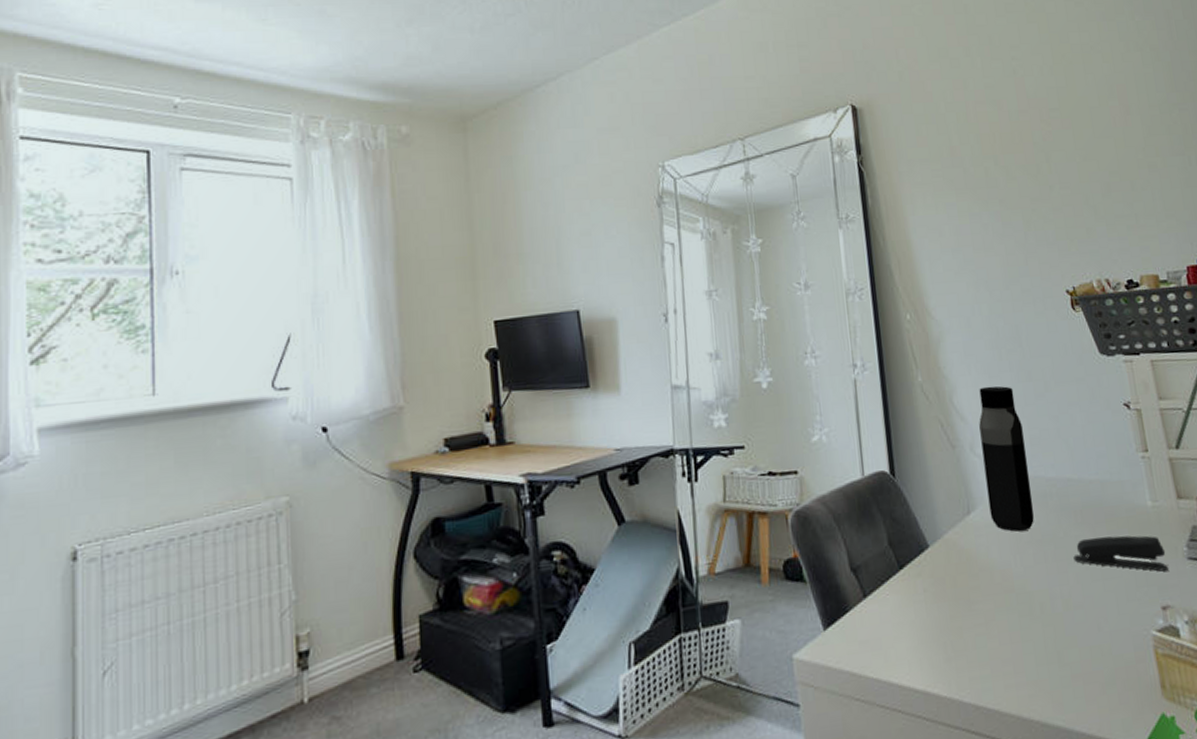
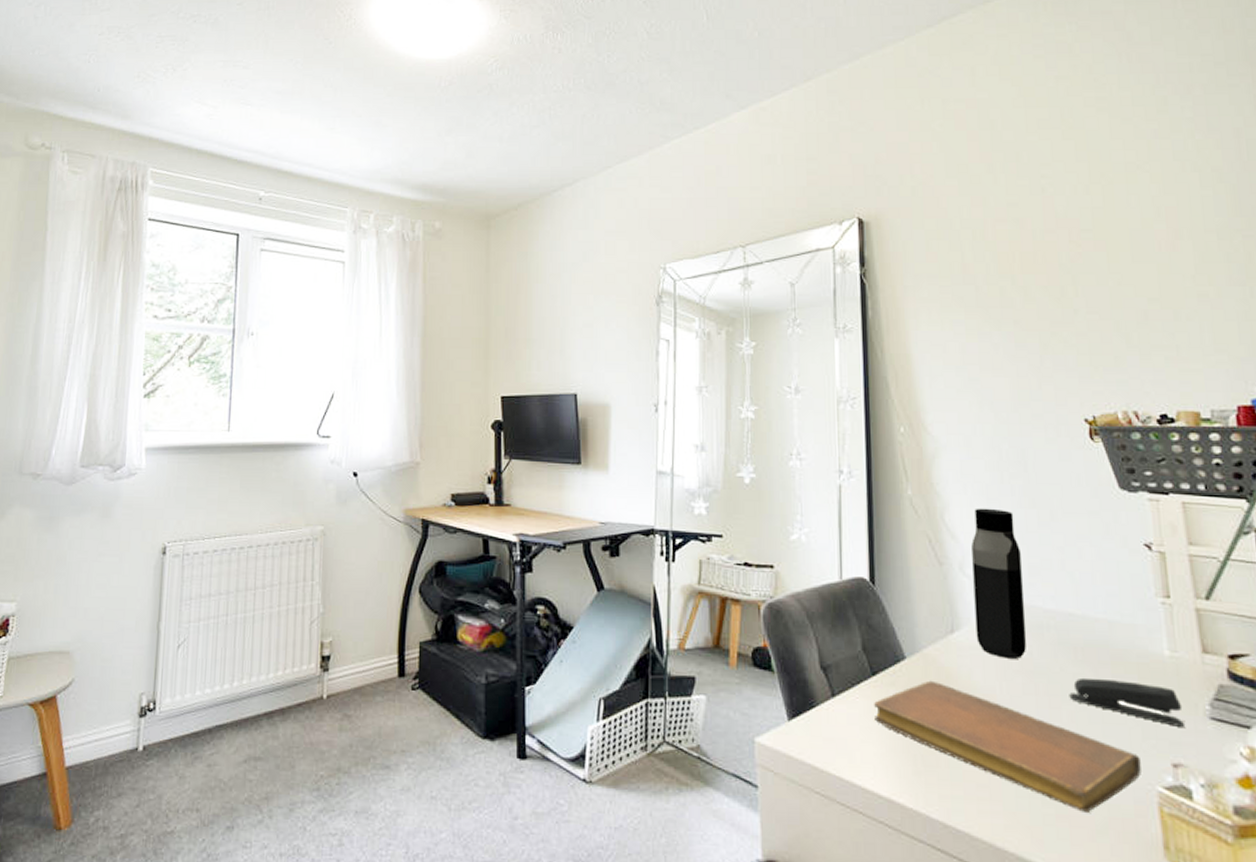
notebook: none [903,564,1138,668] -> present [874,680,1141,812]

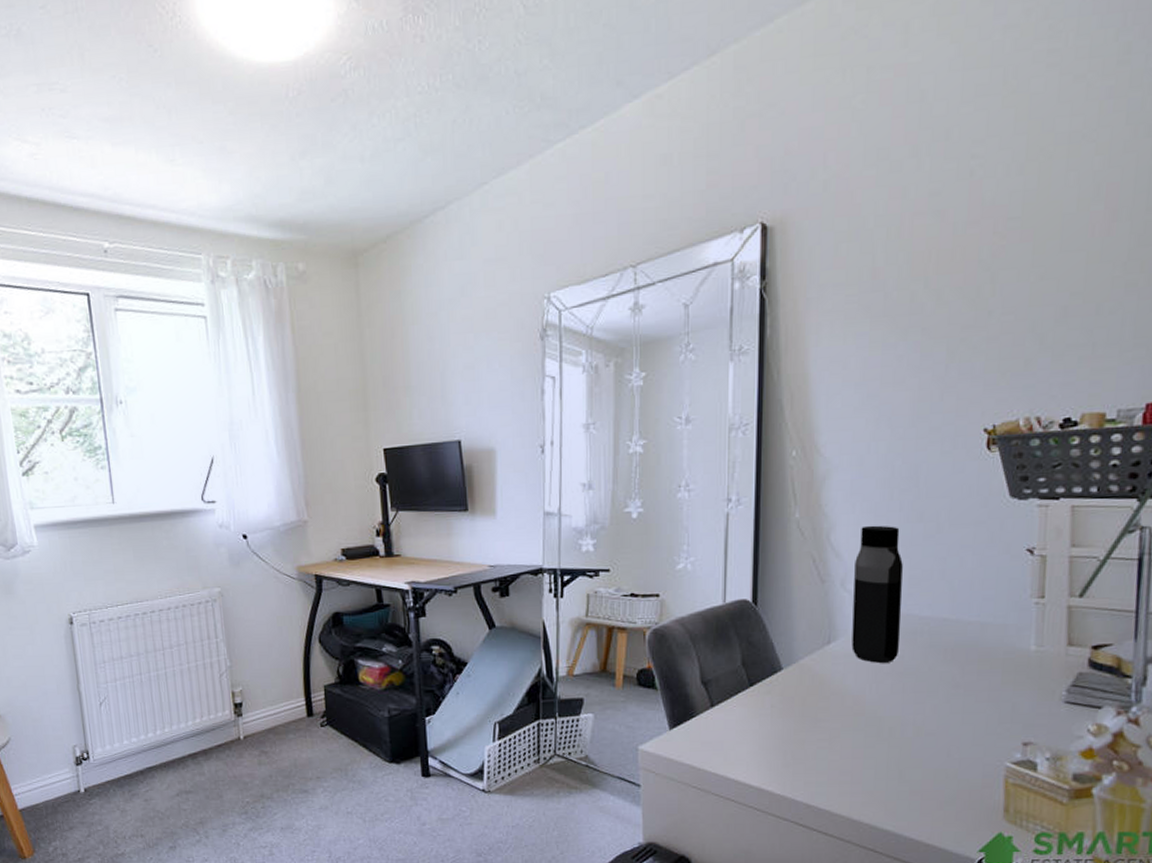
notebook: present [874,680,1141,812] -> none [750,687,994,787]
stapler: present [1069,677,1186,727] -> none [934,674,1041,711]

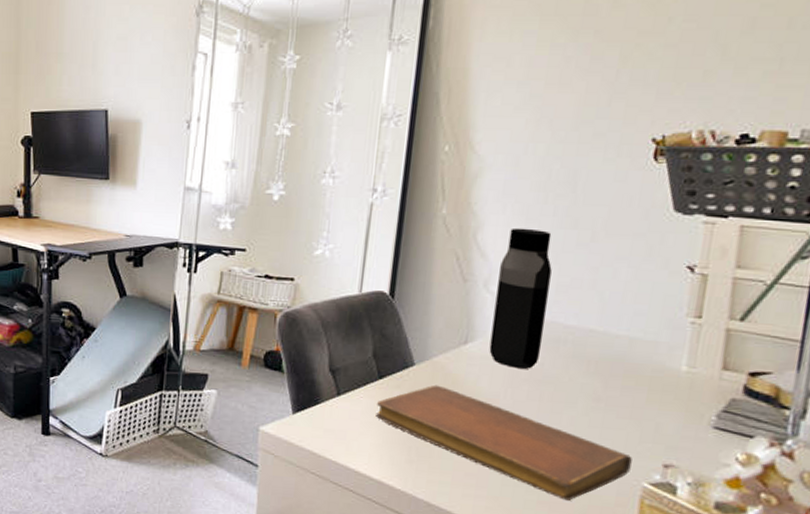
notebook: none [750,687,994,787] -> present [376,385,633,500]

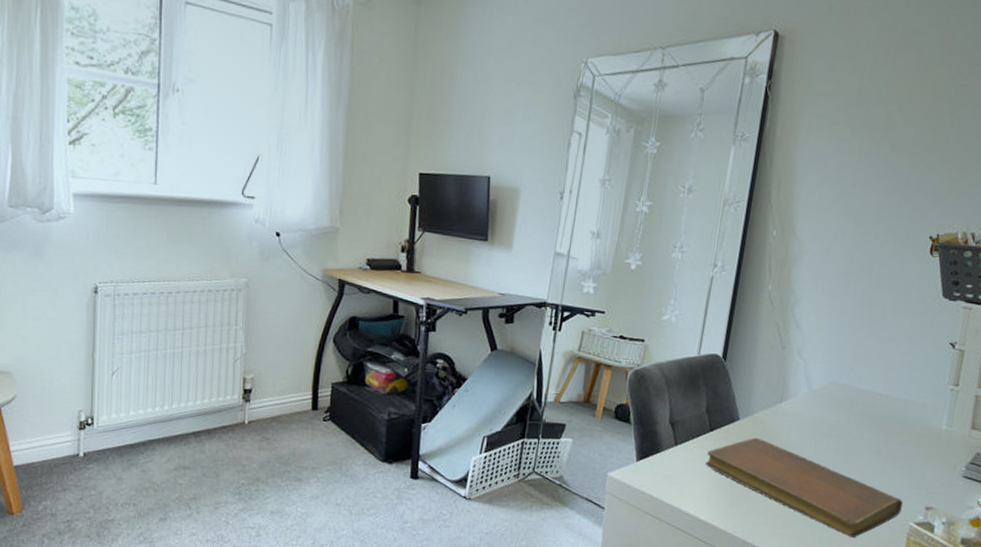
water bottle: present [489,227,552,369] -> none [799,304,852,425]

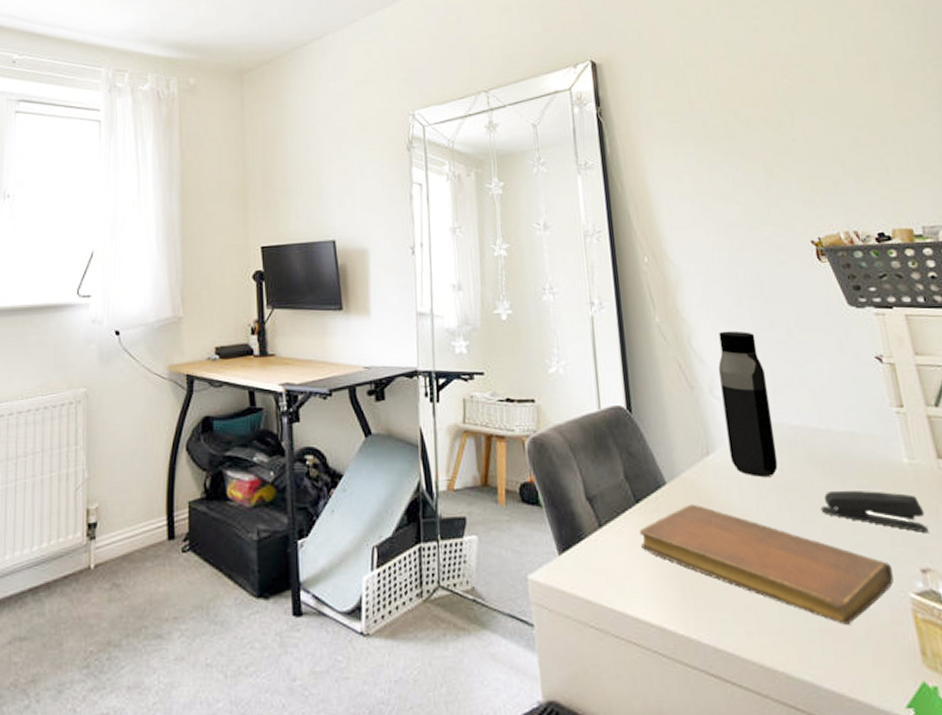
water bottle: none [799,304,852,425] -> present [718,330,778,477]
stapler: none [861,442,945,482] -> present [820,490,929,532]

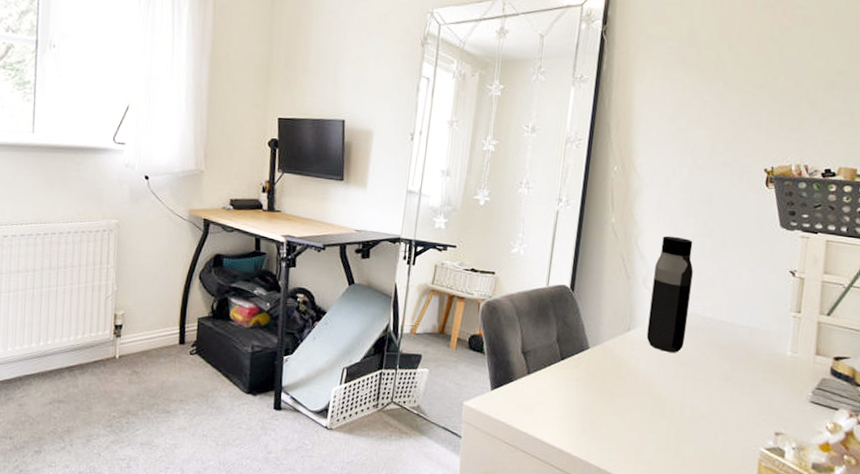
notebook: present [640,504,894,625] -> none [558,365,753,464]
stapler: present [820,490,929,532] -> none [709,368,792,407]

